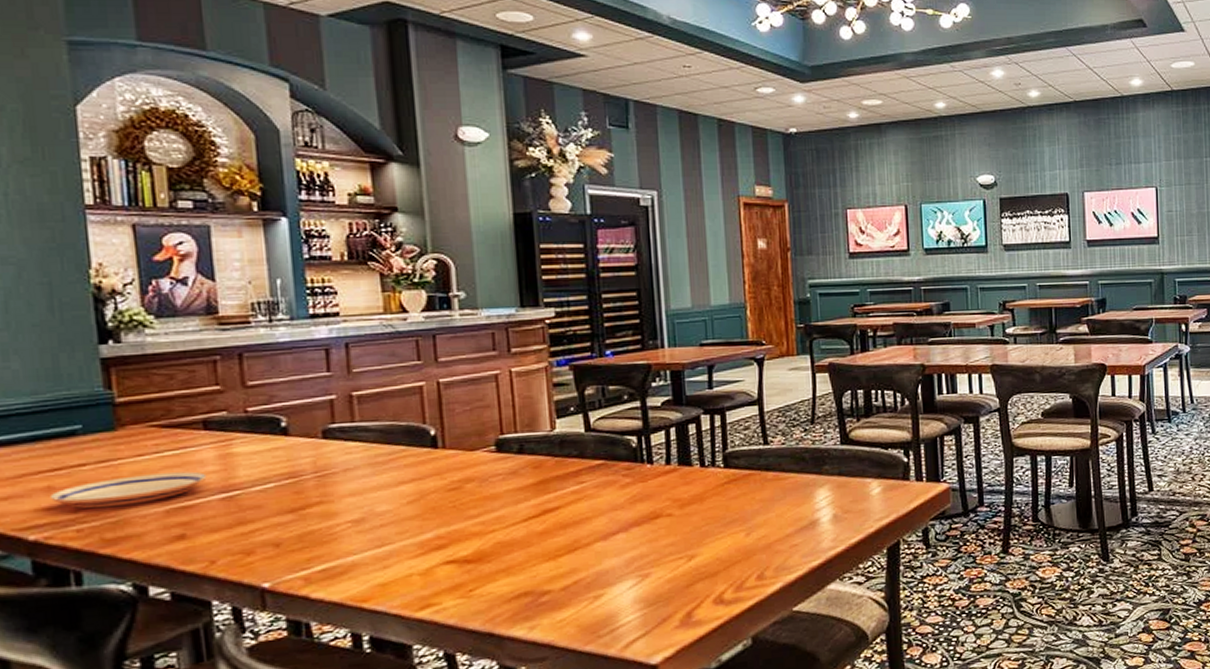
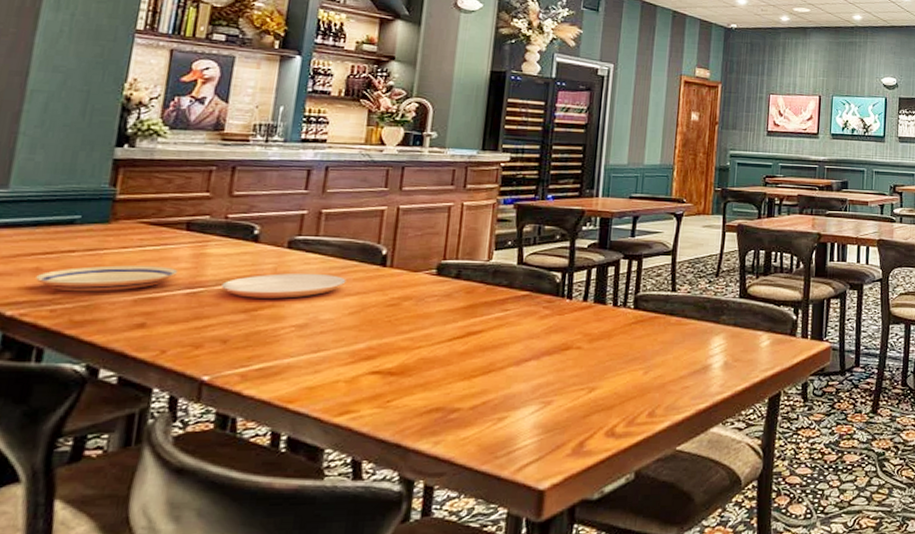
plate: none [259,462,397,497] -> present [221,273,346,299]

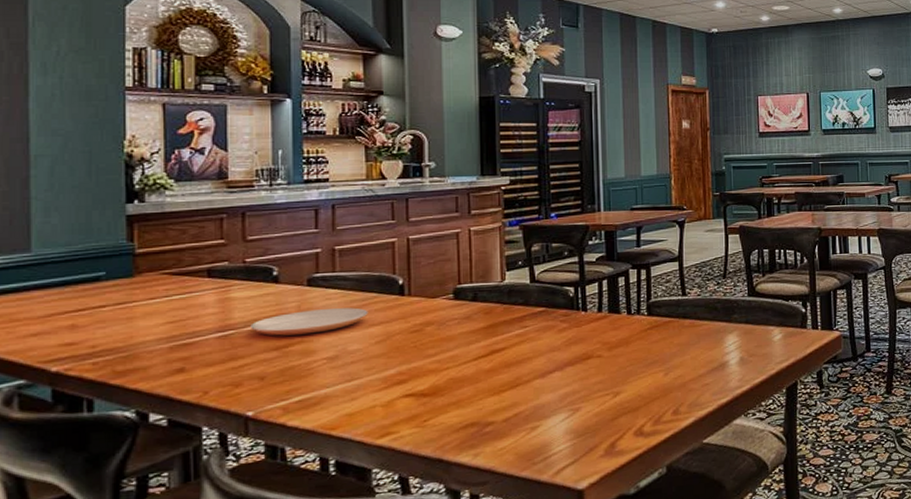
plate: present [36,265,179,292] -> none [73,313,207,345]

